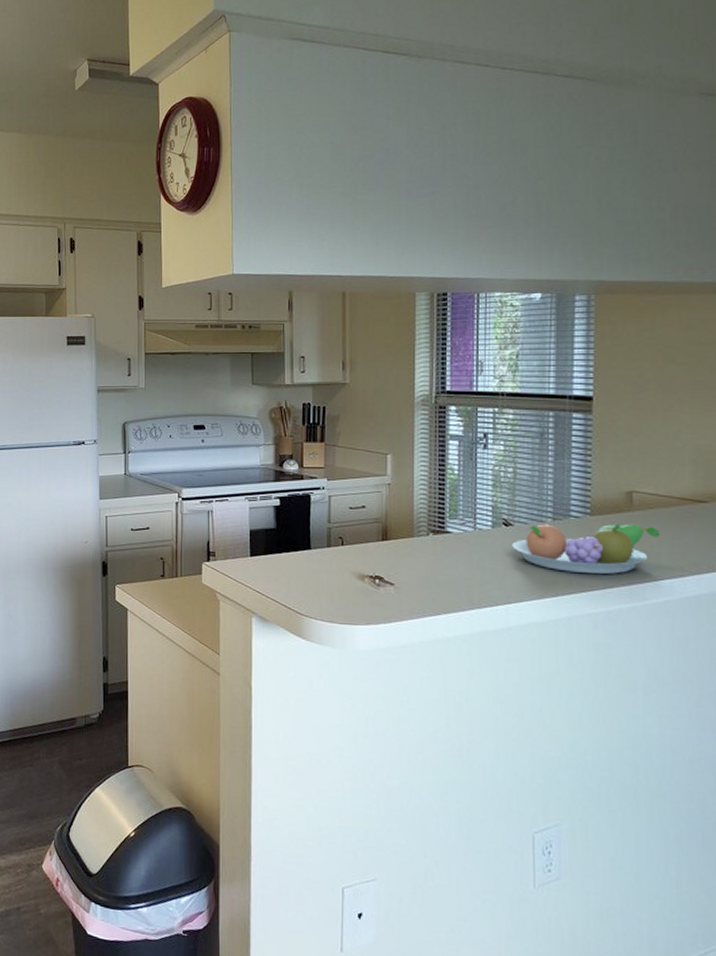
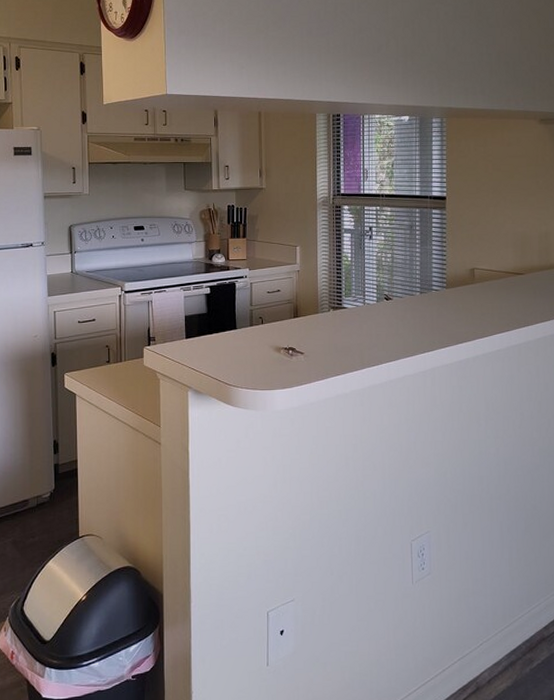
fruit bowl: present [512,522,661,574] -> none [392,292,494,333]

